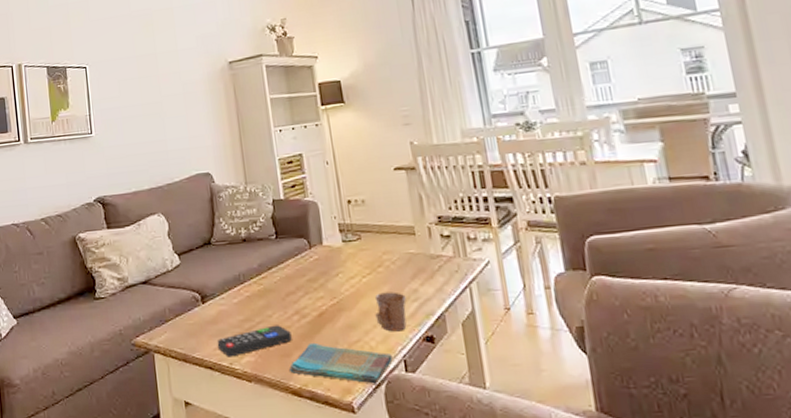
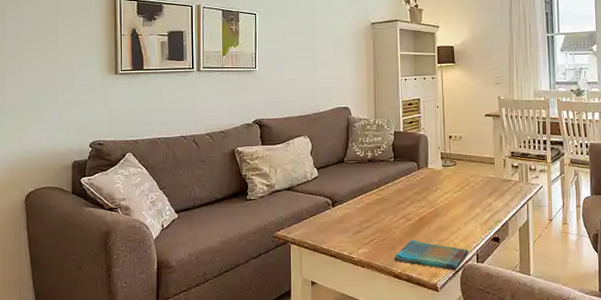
remote control: present [216,325,292,357] -> none [341,225,398,249]
mug: present [374,292,407,332] -> none [460,204,483,233]

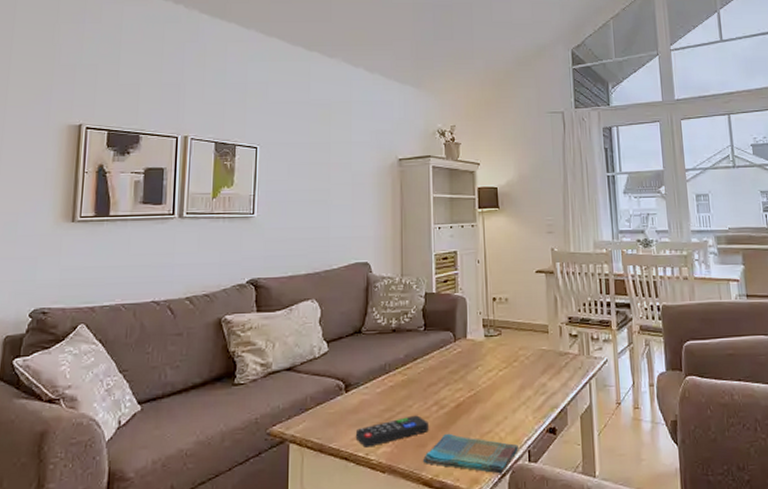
remote control: none [341,225,398,249] -> present [355,415,429,448]

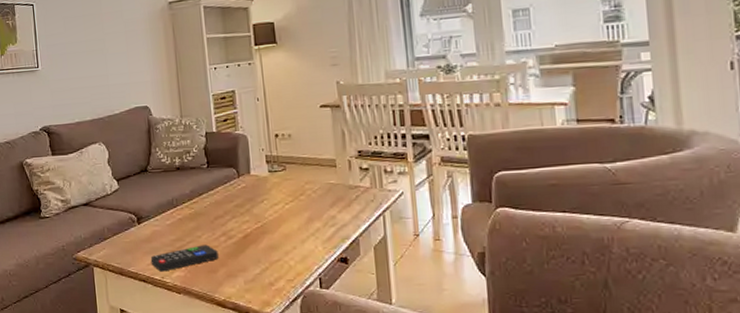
dish towel: present [423,433,518,474] -> none [215,261,309,298]

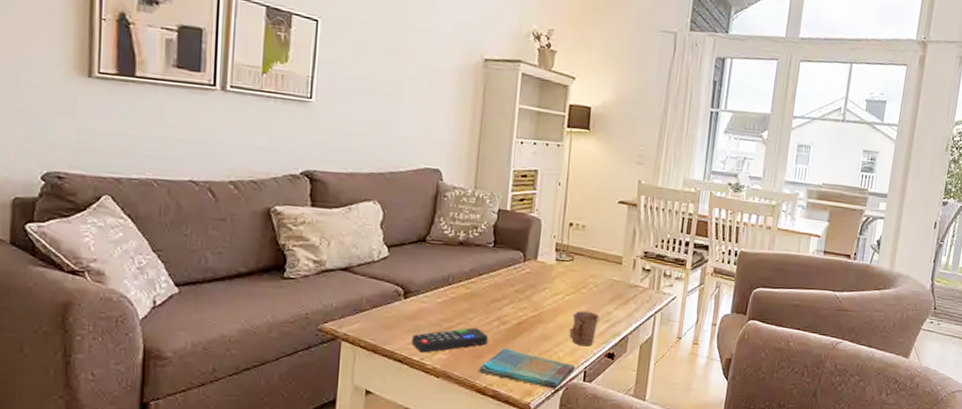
dish towel: none [215,261,309,298] -> present [479,347,575,389]
mug: none [295,218,325,253] -> present [569,311,600,347]

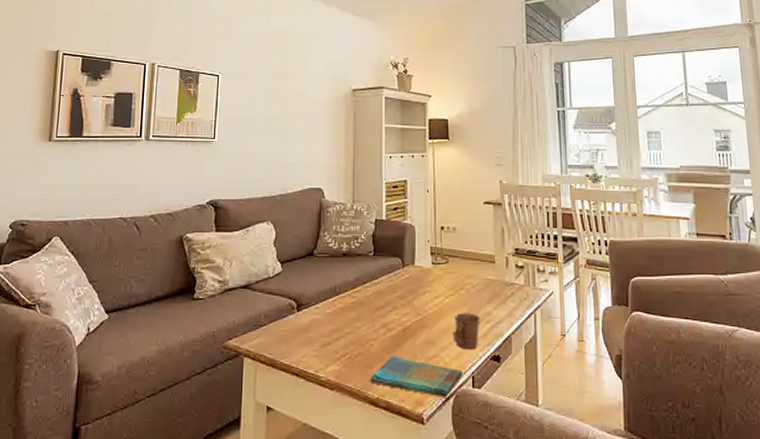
remote control: present [411,327,488,353] -> none [306,337,376,365]

